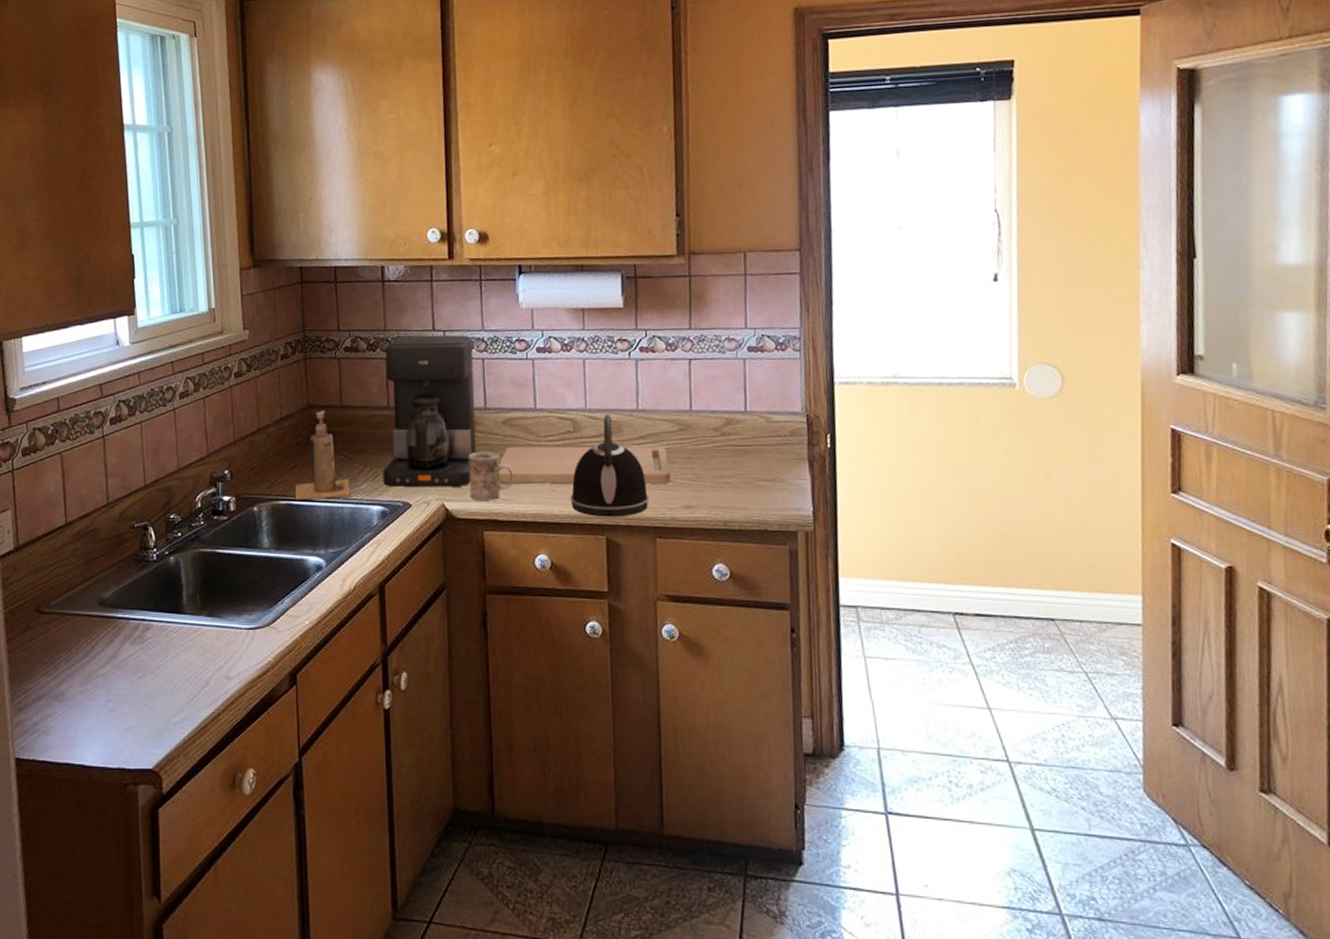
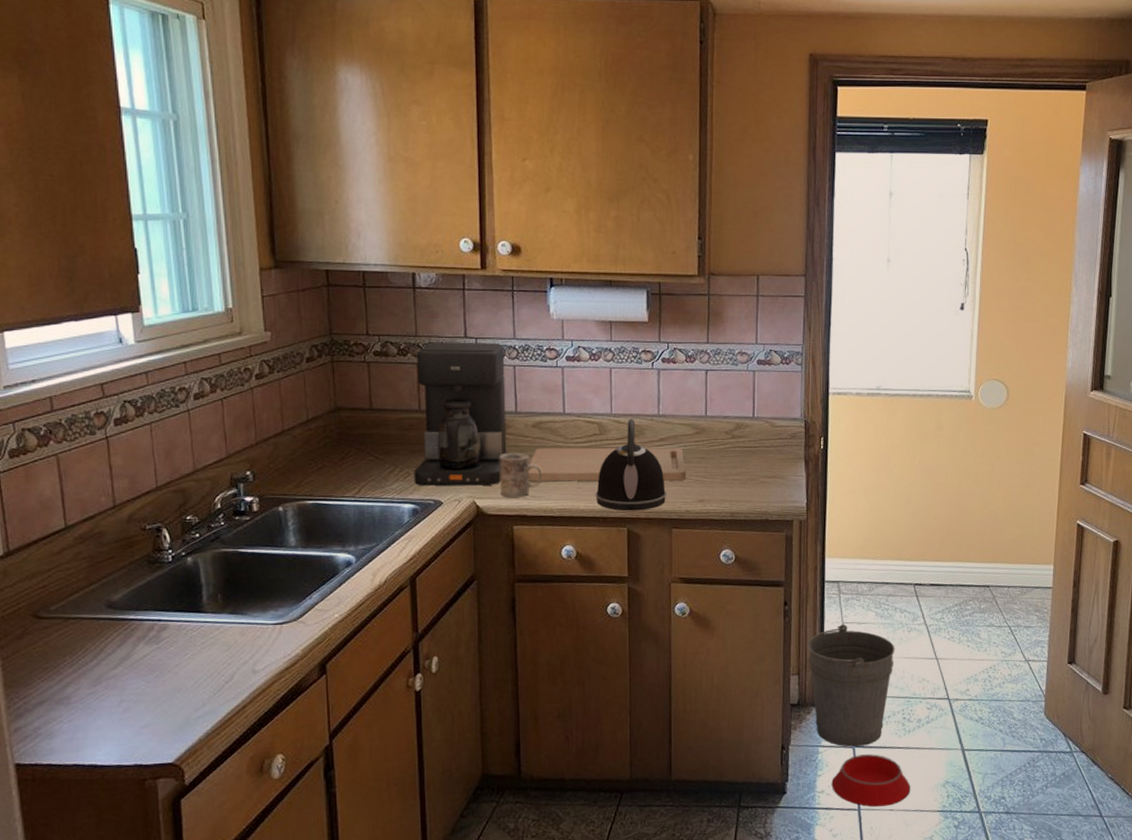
soap dispenser: present [294,411,351,501] -> none [322,413,382,501]
bucket: none [821,658,934,813] -> present [807,624,895,747]
pet bowl: none [860,824,964,893] -> present [831,754,910,807]

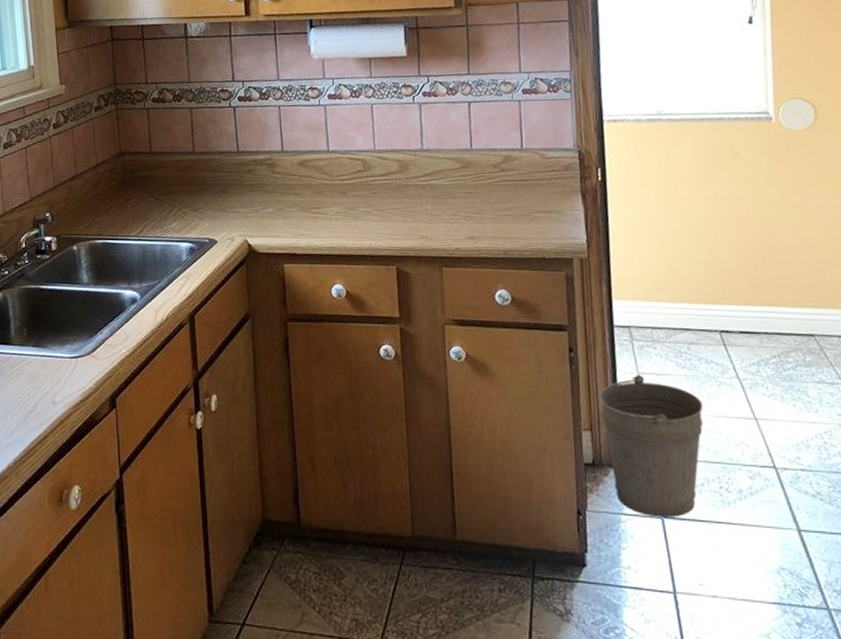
coffee maker: present [414,342,509,486] -> none [189,84,277,225]
mug: present [499,452,542,499] -> none [268,190,310,237]
cutting board: present [528,447,686,482] -> none [295,182,454,220]
kettle: present [595,418,667,512] -> none [362,154,435,250]
pet bowl: present [831,754,910,807] -> none [639,528,737,591]

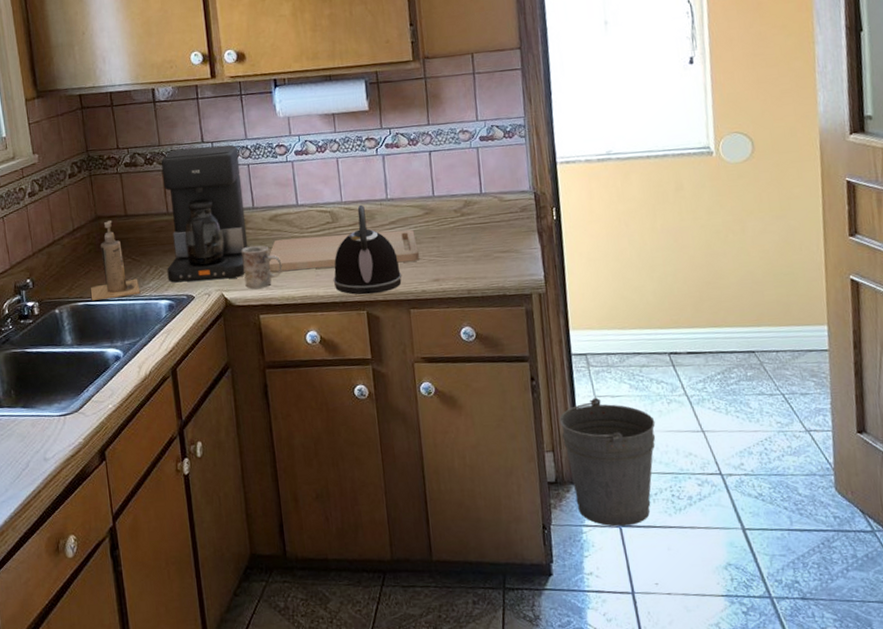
soap dispenser: none [110,157,162,240] -> present [90,220,141,302]
coffee maker: none [189,84,277,225] -> present [161,144,250,283]
mug: none [268,190,310,237] -> present [241,245,283,290]
cutting board: none [295,182,454,220] -> present [268,229,419,272]
kettle: none [362,154,435,250] -> present [333,204,402,295]

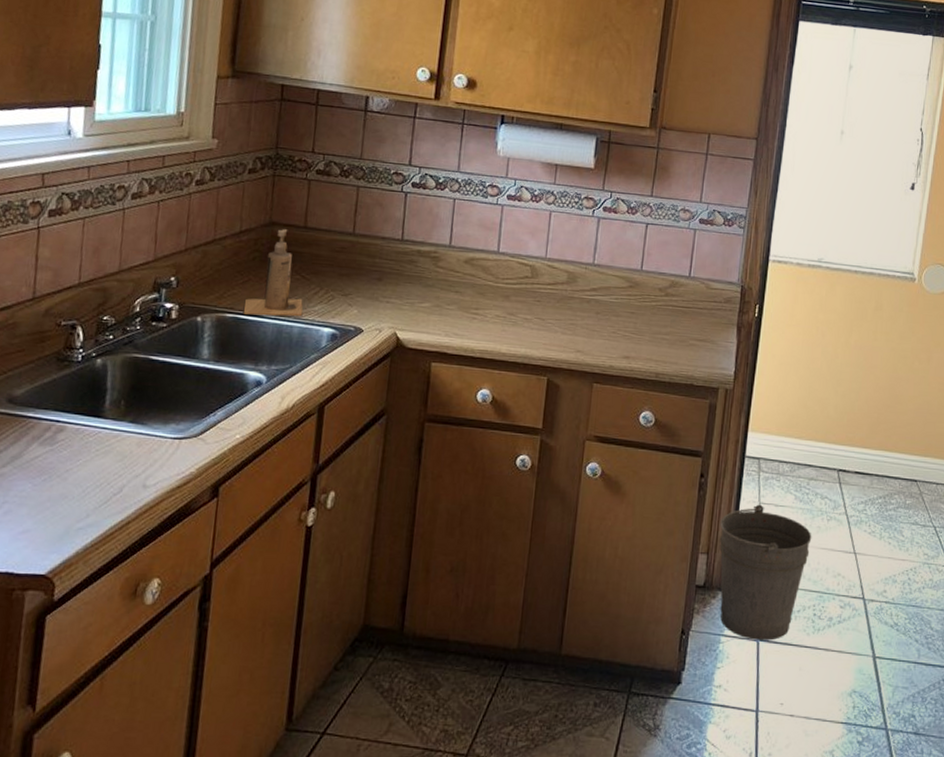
coffee maker: present [161,144,250,283] -> none [337,166,447,318]
mug: present [241,245,283,290] -> none [423,286,468,335]
cutting board: present [268,229,419,272] -> none [452,284,615,334]
kettle: present [333,204,402,295] -> none [519,264,593,362]

